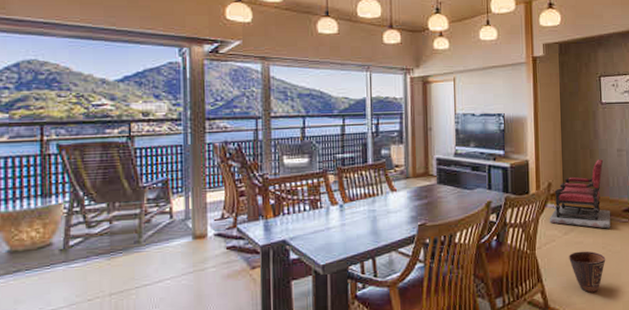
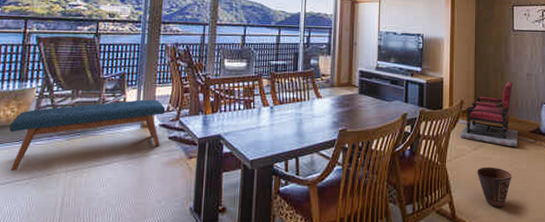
bench: none [36,206,220,299] -> present [9,99,166,171]

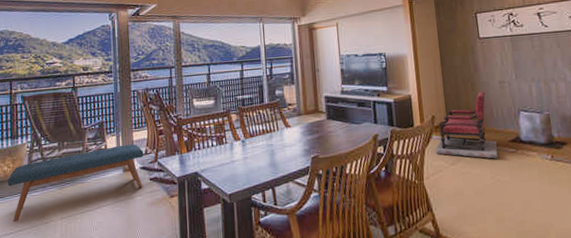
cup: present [477,167,512,207] -> none [457,181,496,222]

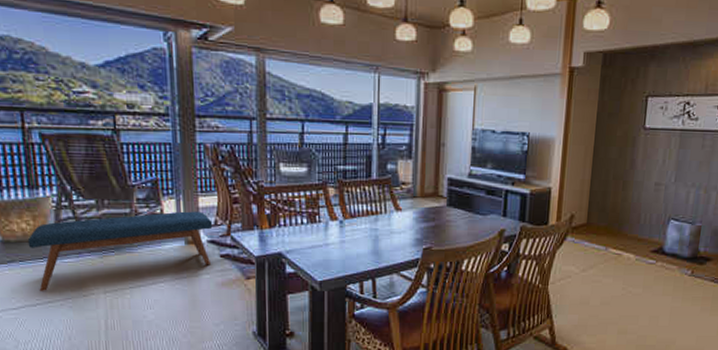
armchair: present [435,92,498,159] -> none [566,193,638,269]

